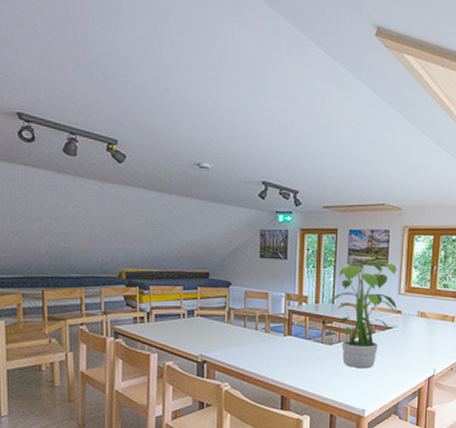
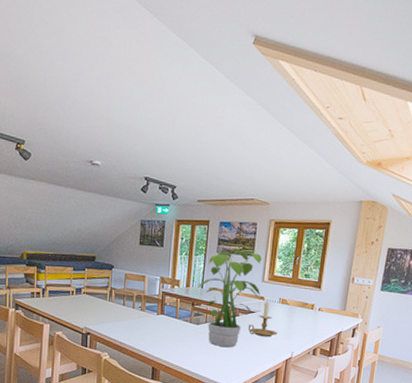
candle holder: none [385,316,418,355] -> present [248,302,278,337]

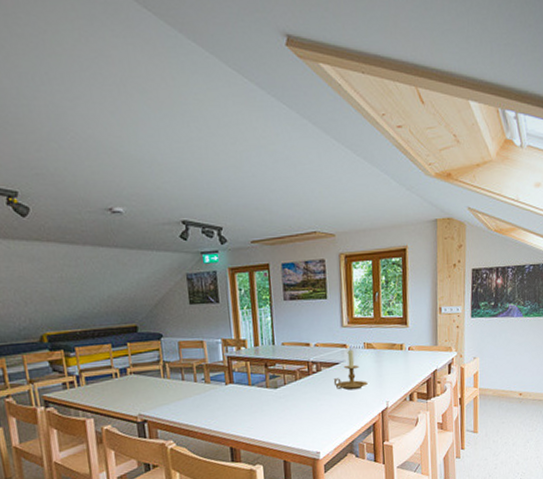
potted plant: present [197,248,263,348] -> none [268,293,342,410]

